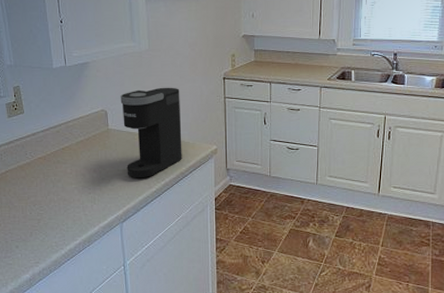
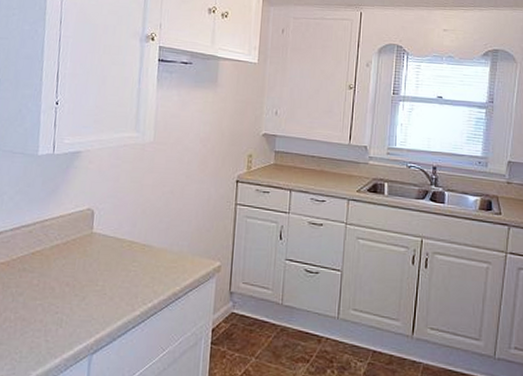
coffee maker: present [120,87,182,178] -> none [107,186,184,298]

